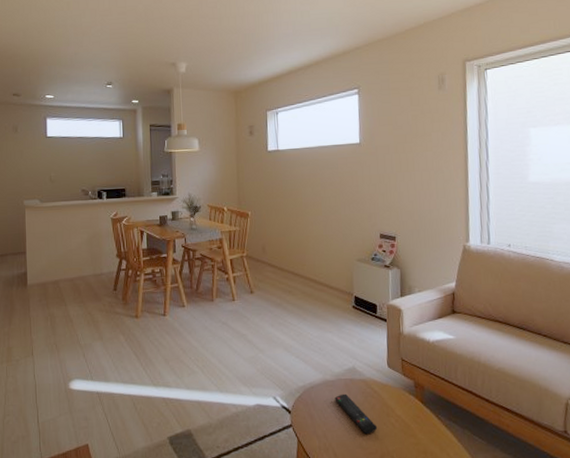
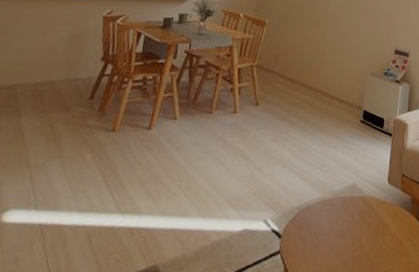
remote control: present [335,393,378,434] -> none [330,212,371,256]

